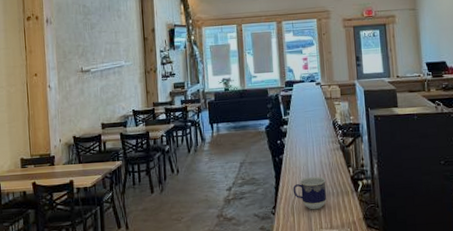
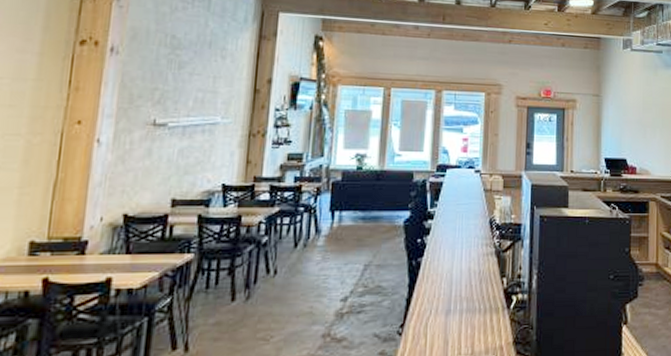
cup: present [293,176,326,210] -> none [429,286,473,331]

